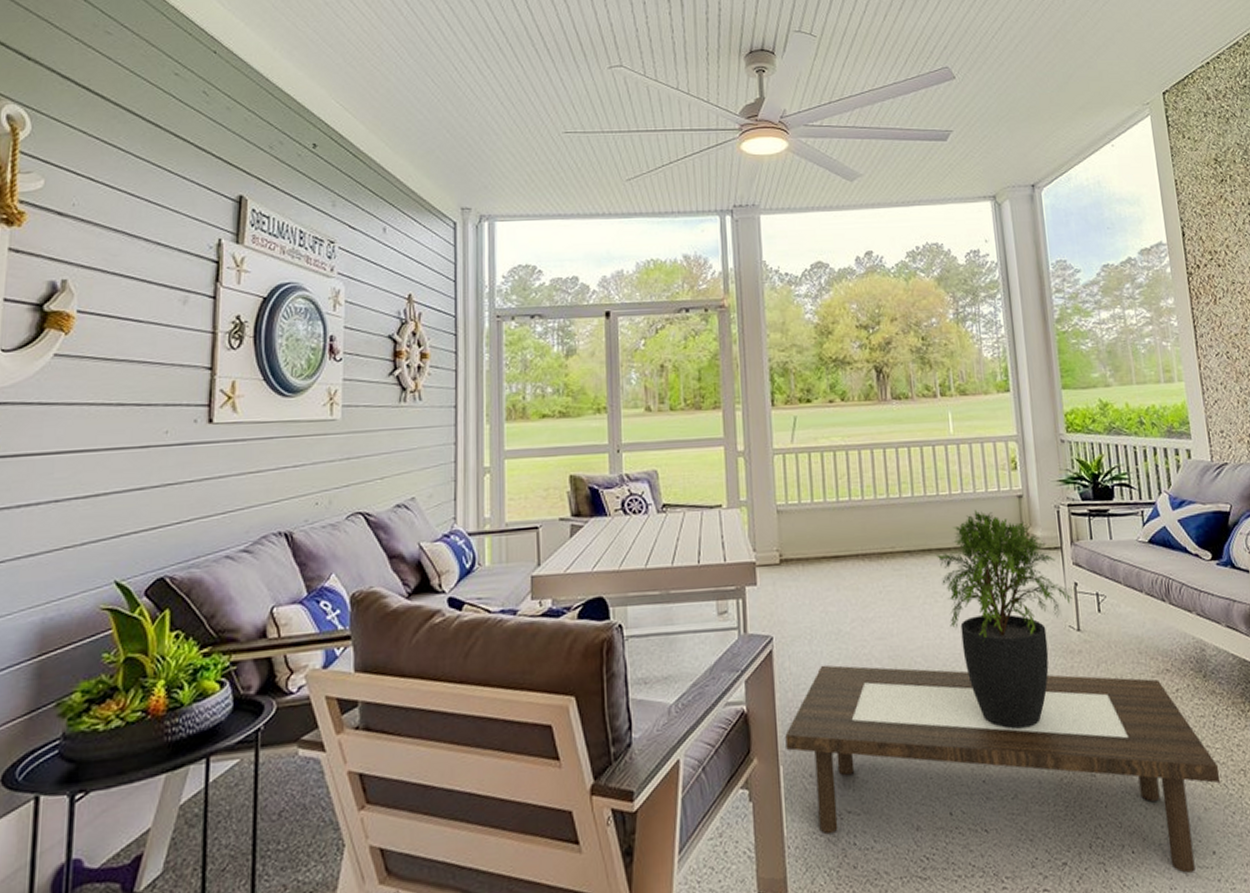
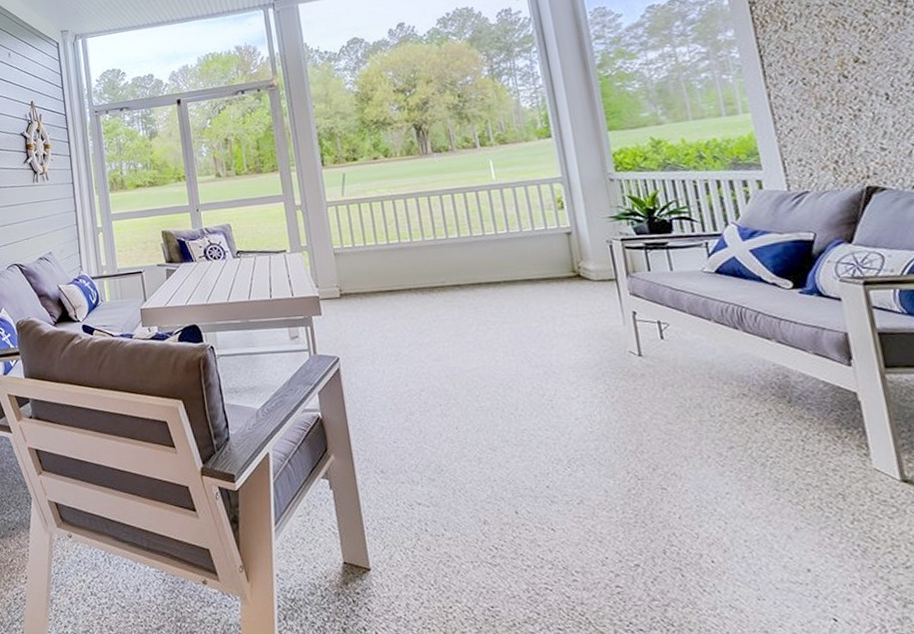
coffee table: present [785,665,1221,873] -> none [356,381,814,586]
potted plant: present [935,510,1074,729] -> none [485,247,633,443]

